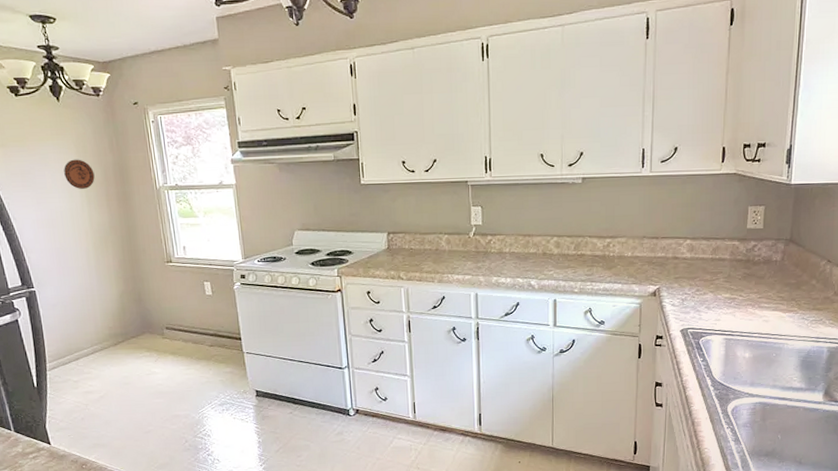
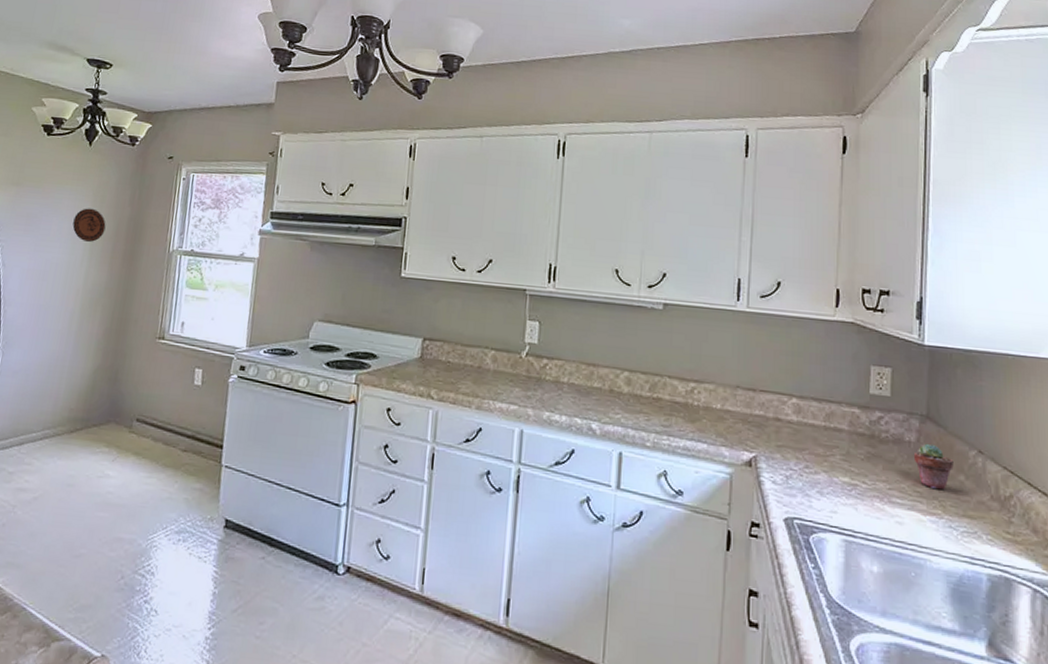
potted succulent: none [778,260,808,294] -> present [913,443,954,490]

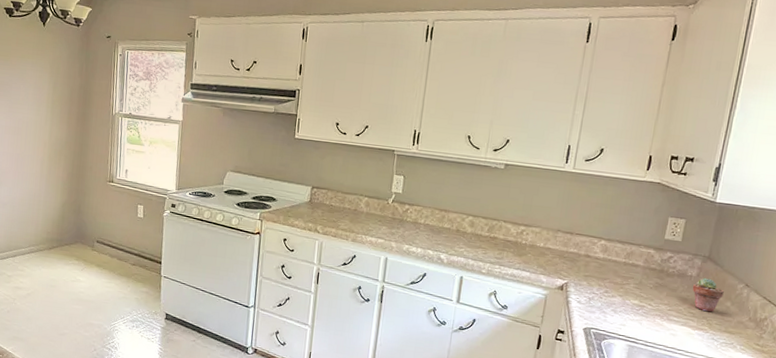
decorative plate: present [72,208,106,242] -> none [36,78,62,105]

